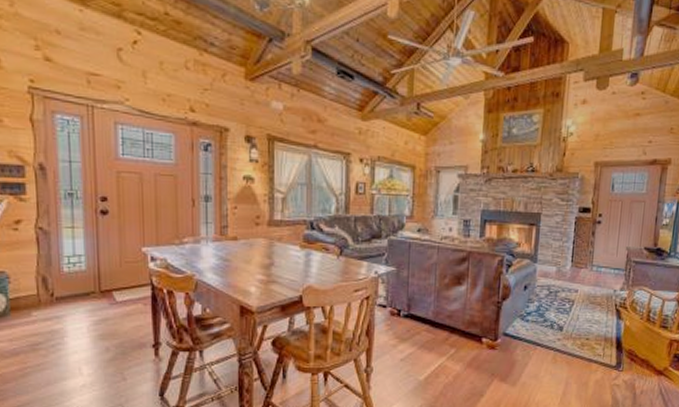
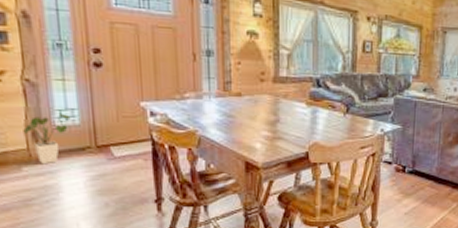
house plant: none [34,259,78,310] -> present [23,113,71,165]

